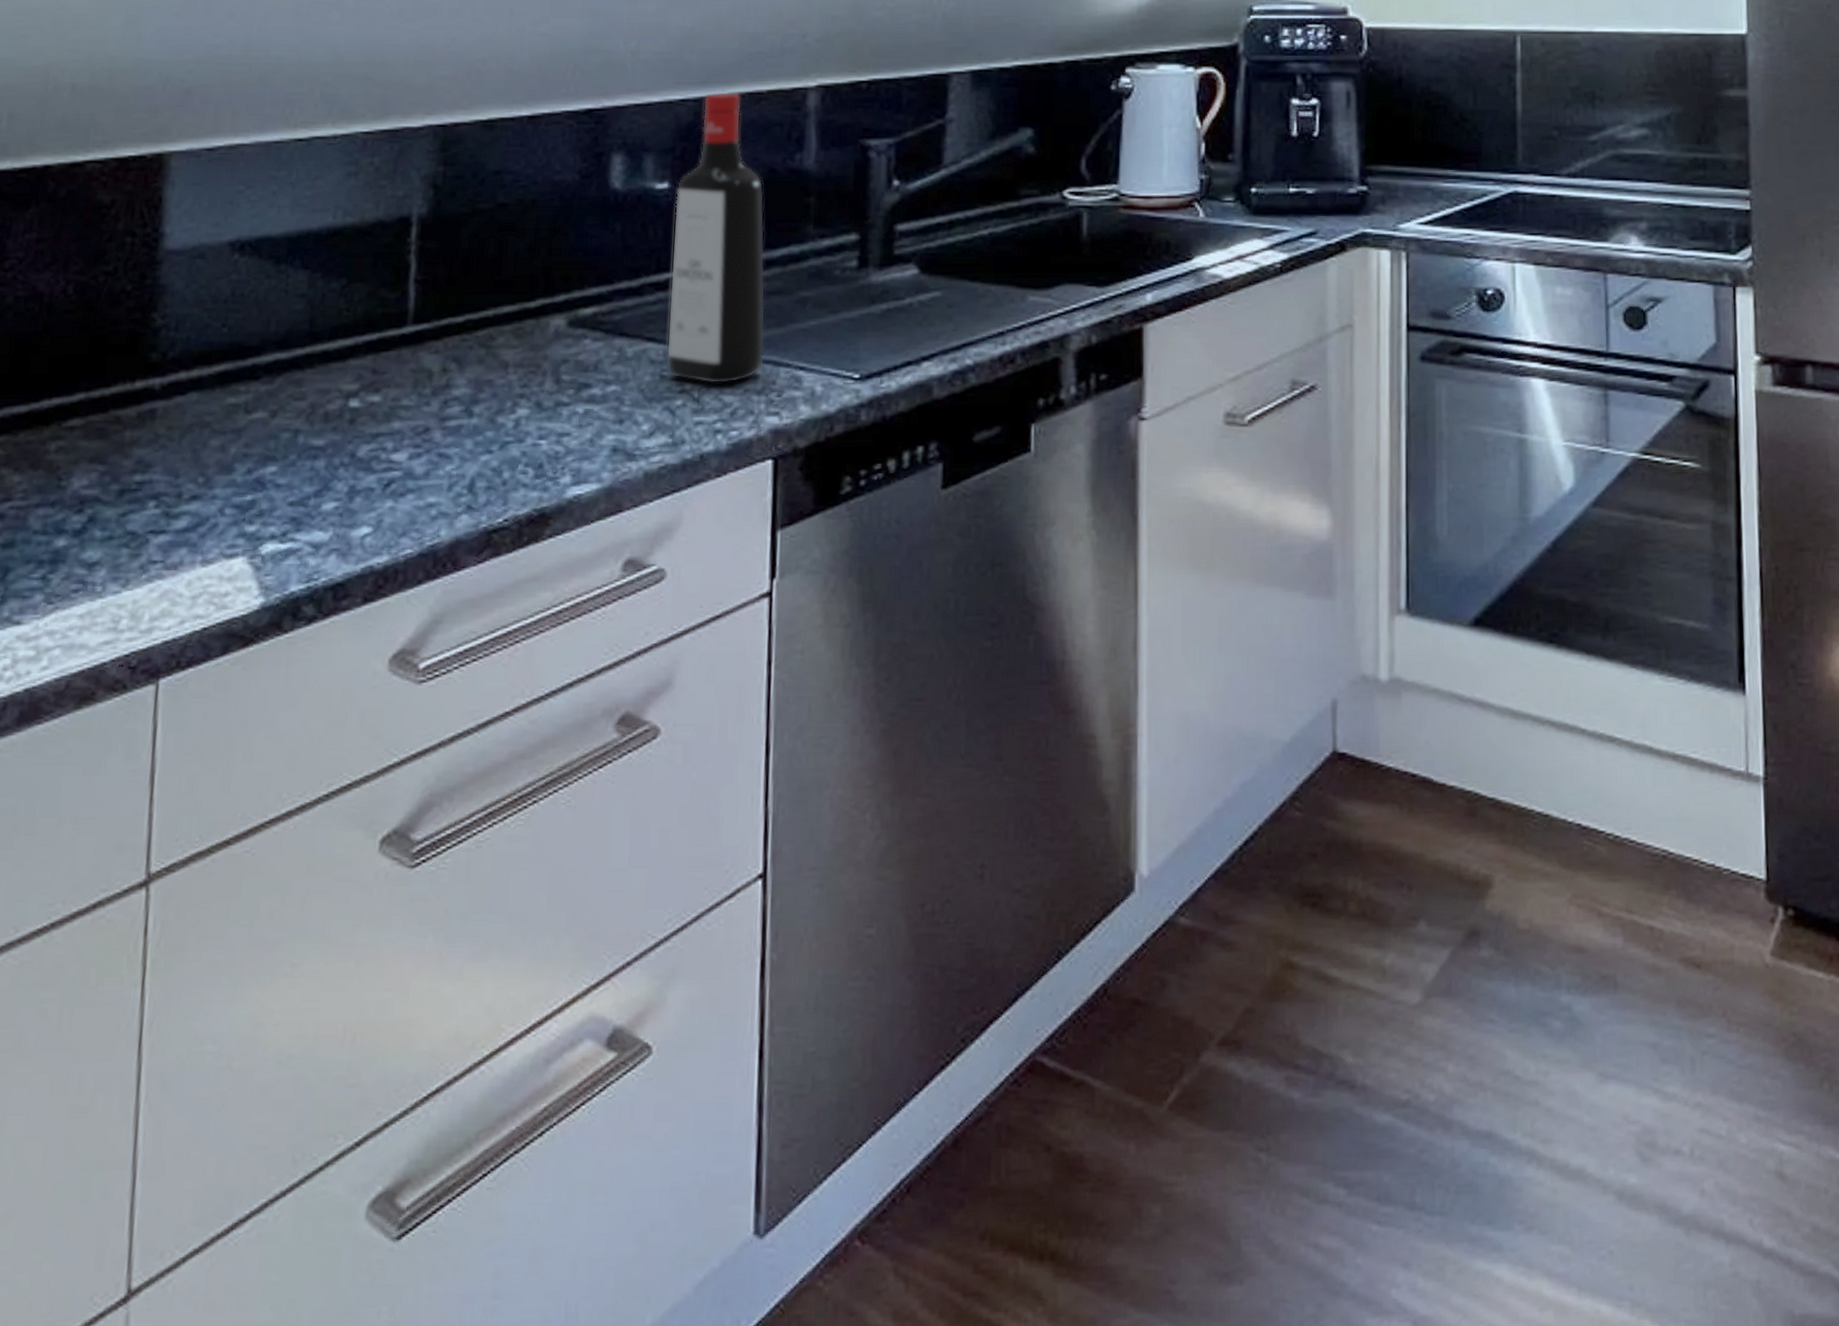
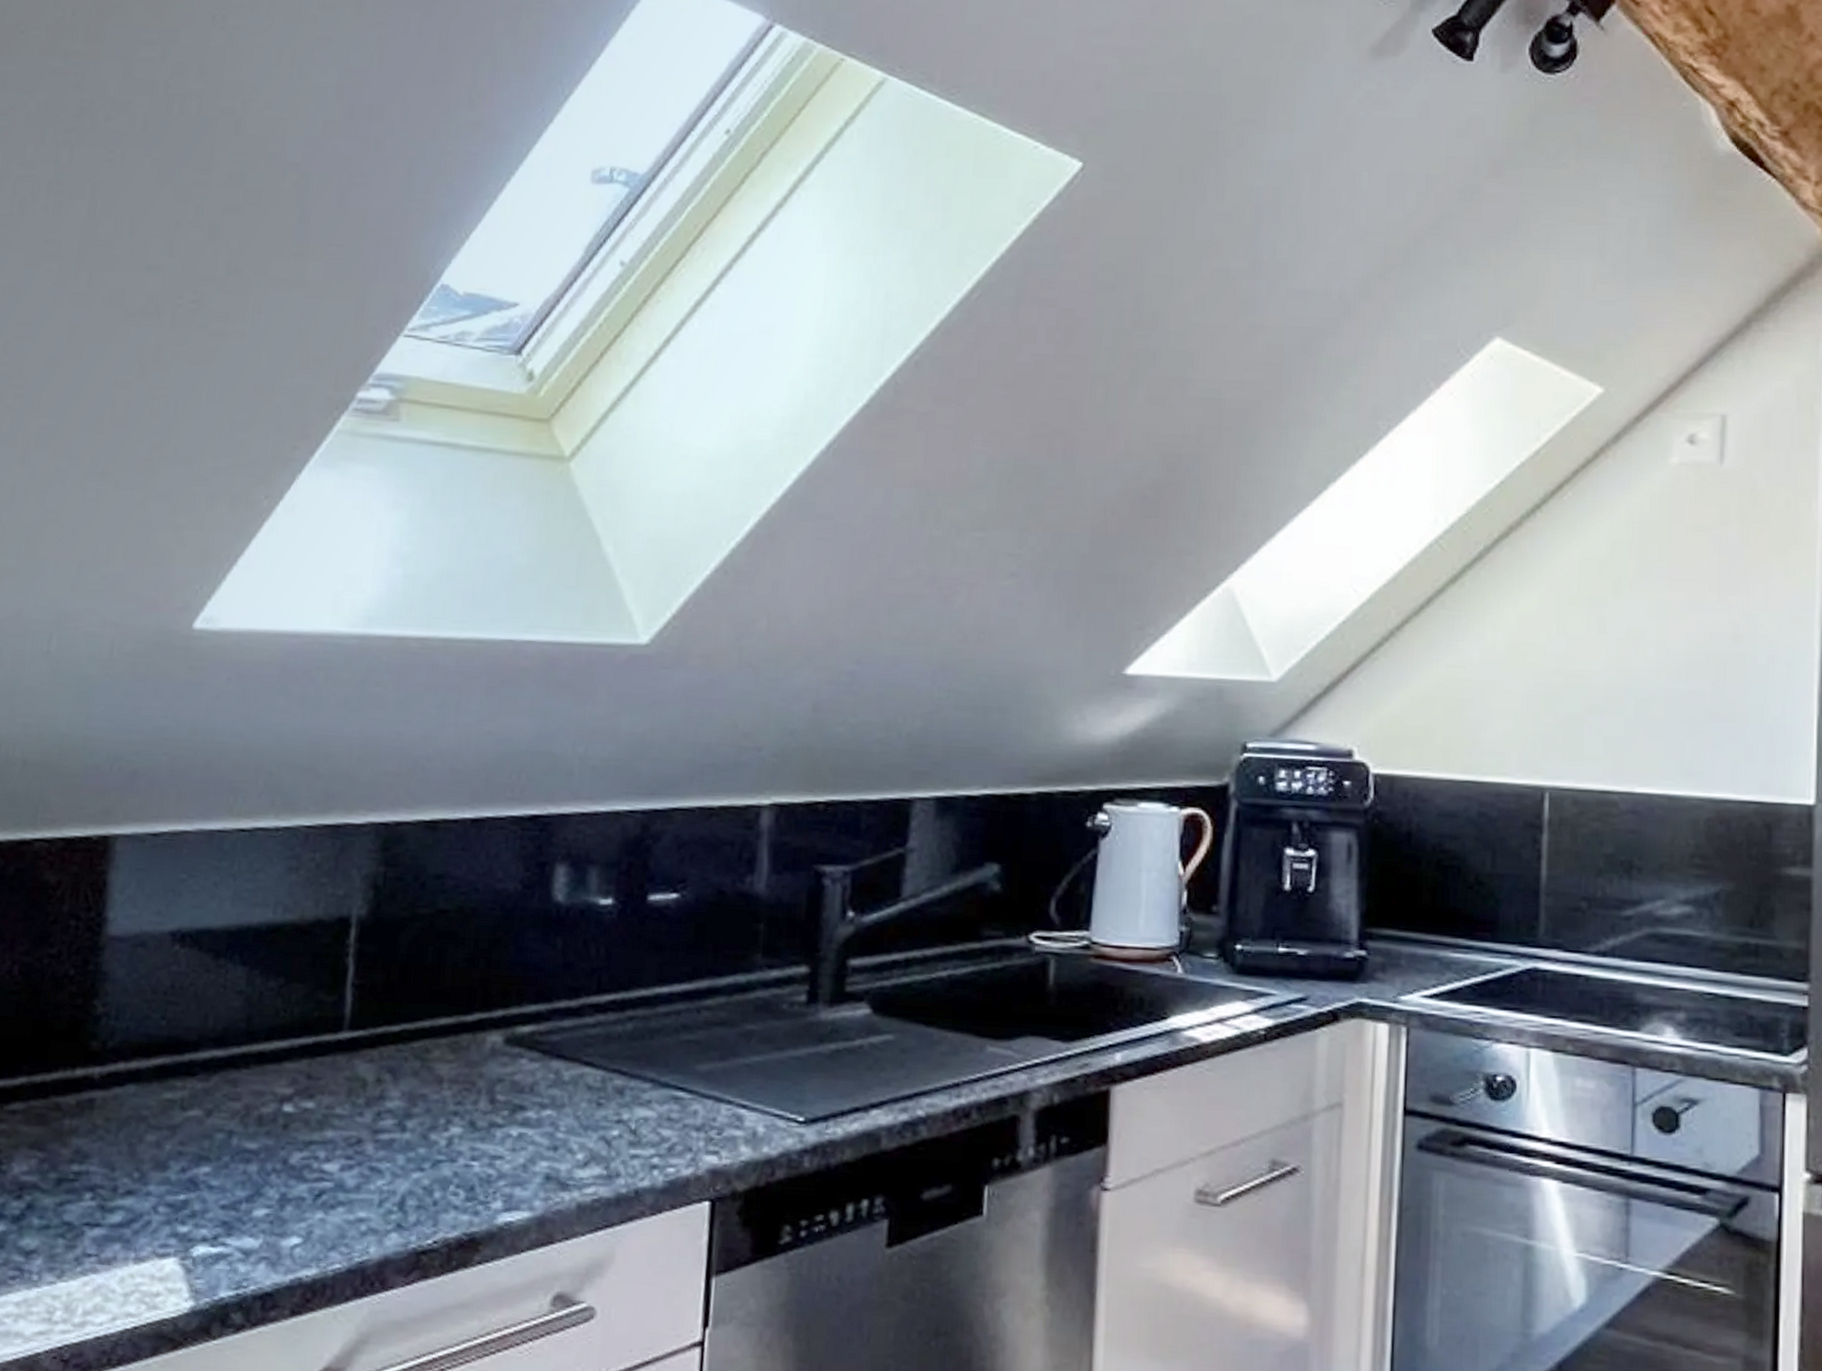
liquor bottle: present [666,92,766,385] -> none [604,804,712,1118]

